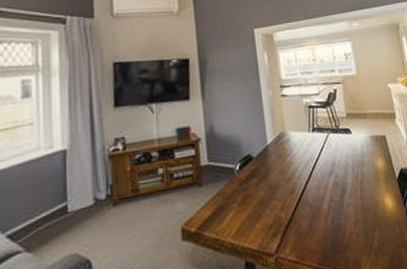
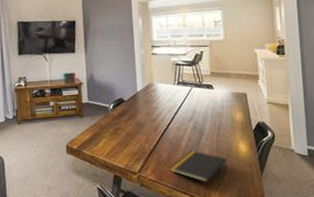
notepad: none [312,213,376,254] -> present [170,150,228,182]

